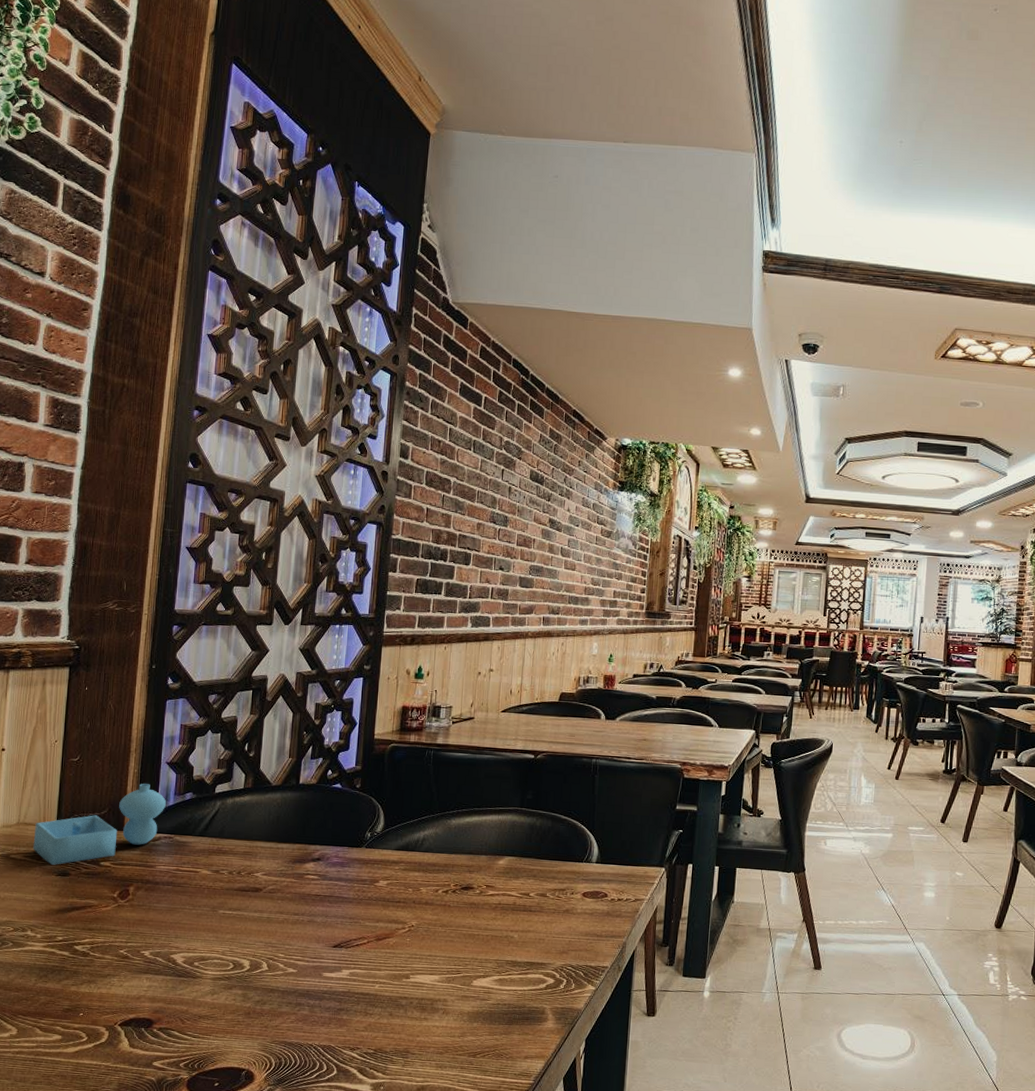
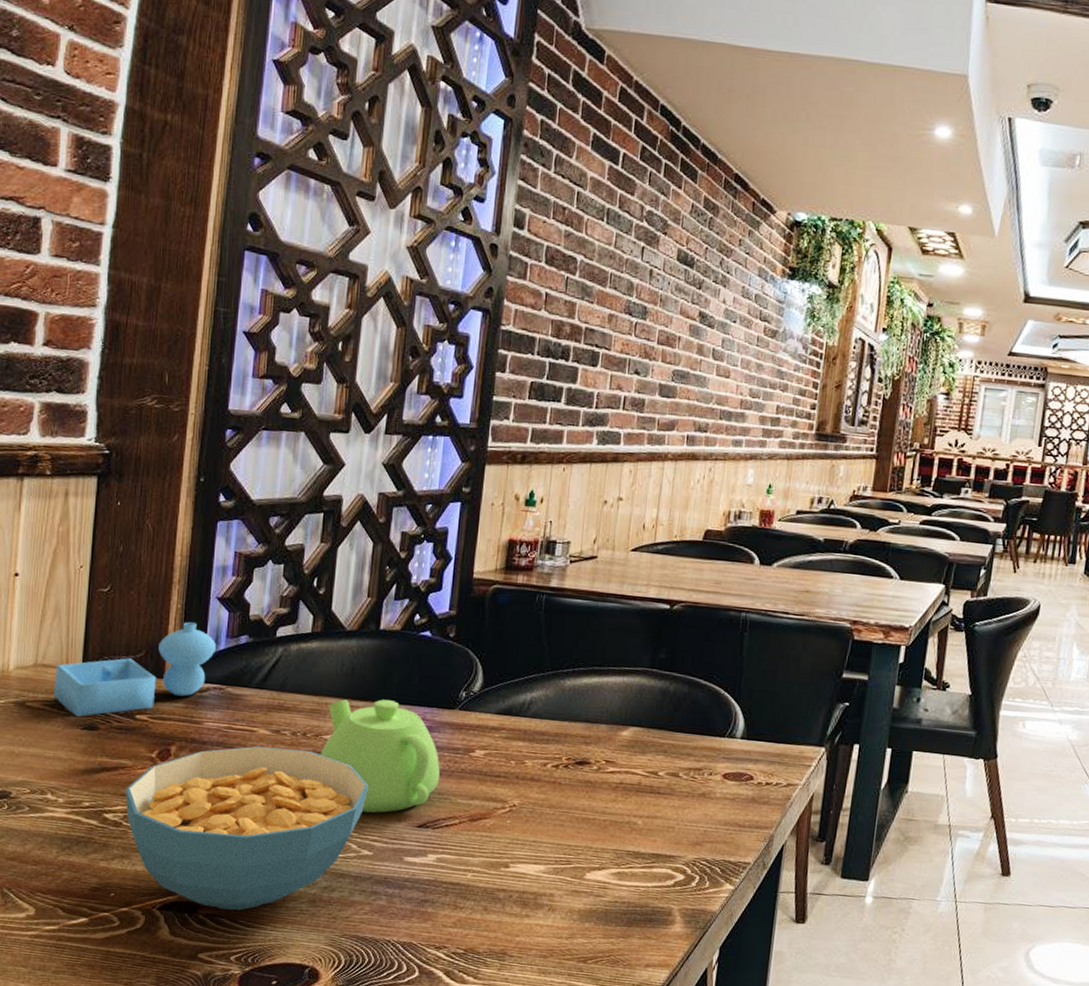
cereal bowl: none [92,884,293,1024] -> present [125,746,370,911]
teapot: none [252,841,351,937] -> present [320,699,440,813]

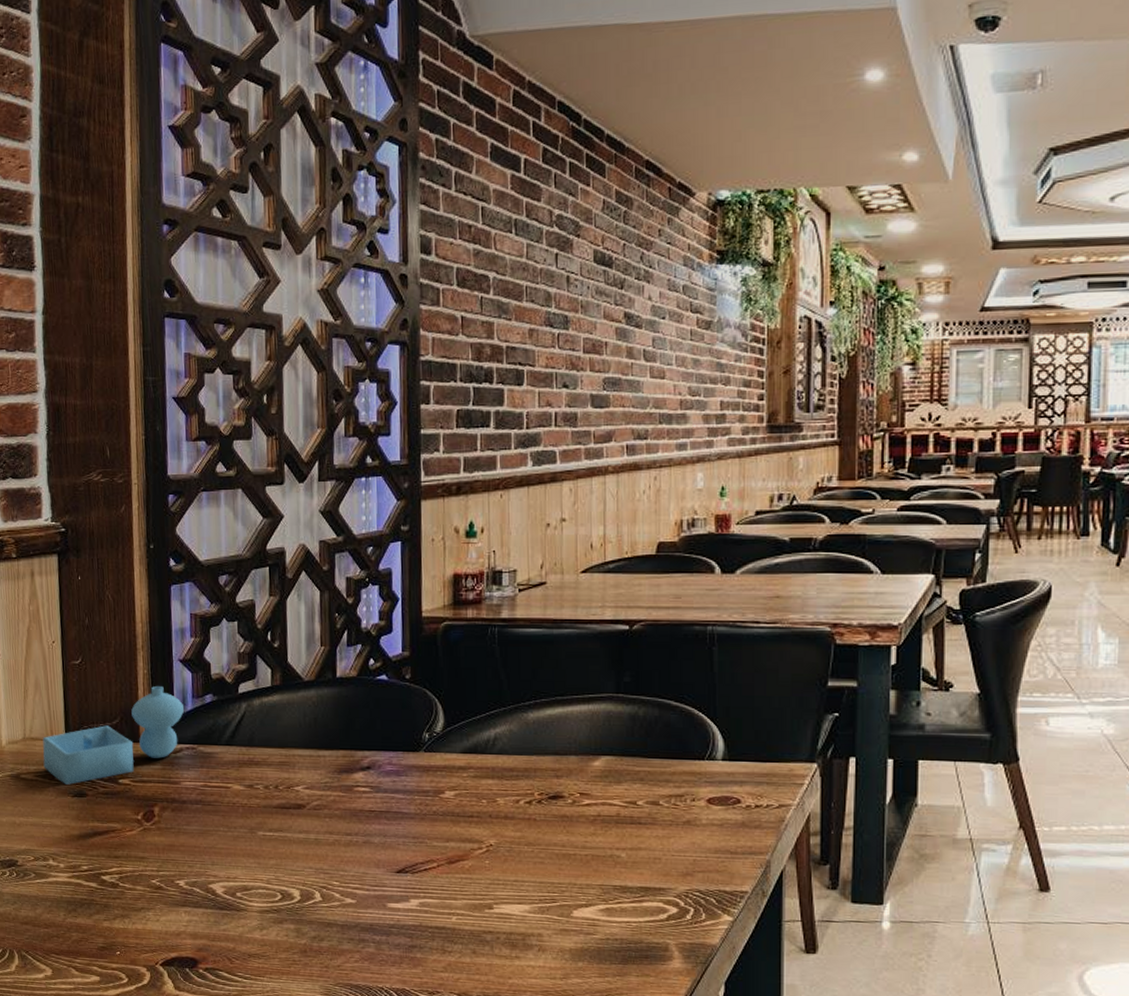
cereal bowl: present [125,746,370,911] -> none [118,801,345,963]
teapot: present [320,699,440,813] -> none [294,747,412,862]

